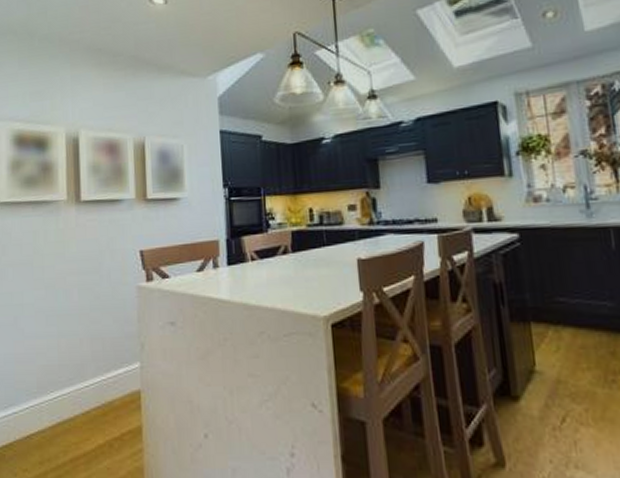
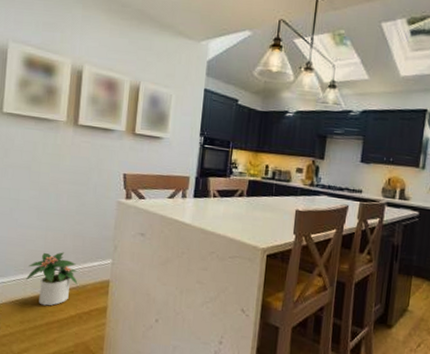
potted plant: none [40,362,103,436] -> present [25,252,78,306]

